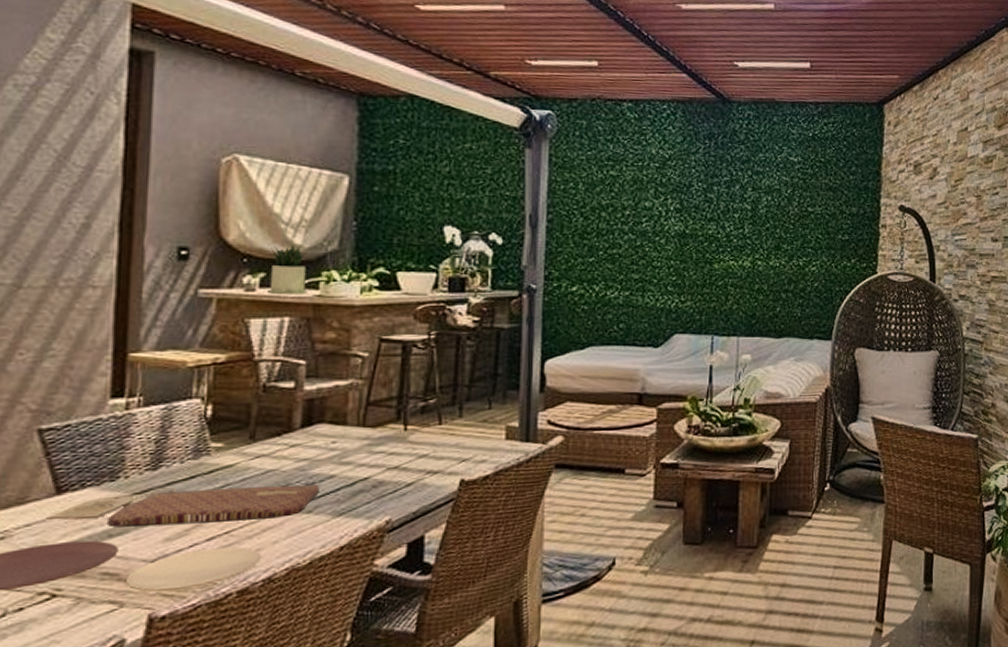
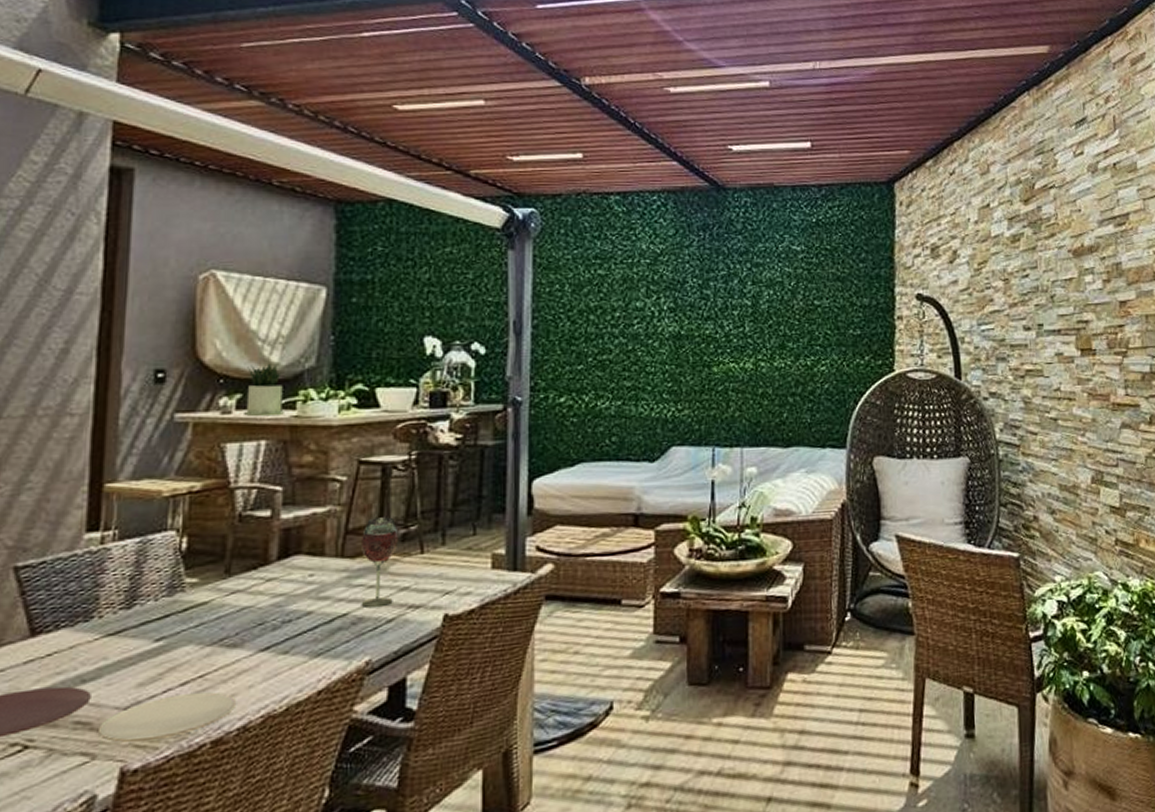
placemat: present [46,484,319,527] -> none [20,621,296,672]
wineglass: none [381,391,418,473] -> present [361,517,399,609]

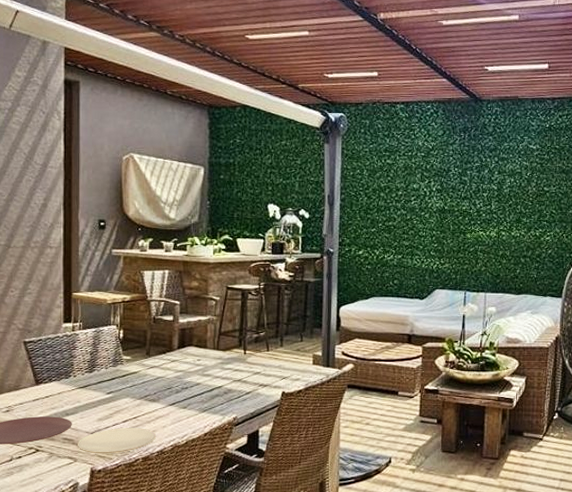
planter: present [242,363,286,417] -> none [153,218,180,255]
wineglass: present [361,517,399,609] -> none [230,326,253,384]

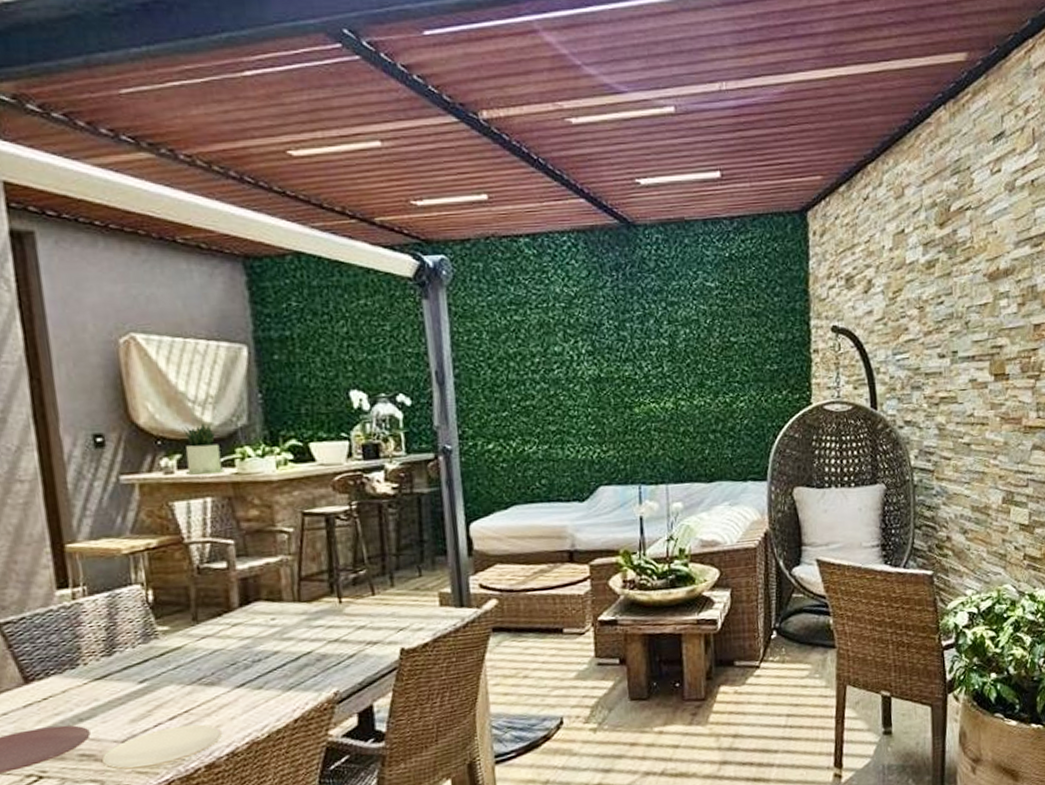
planter: none [153,218,180,255] -> present [182,423,226,476]

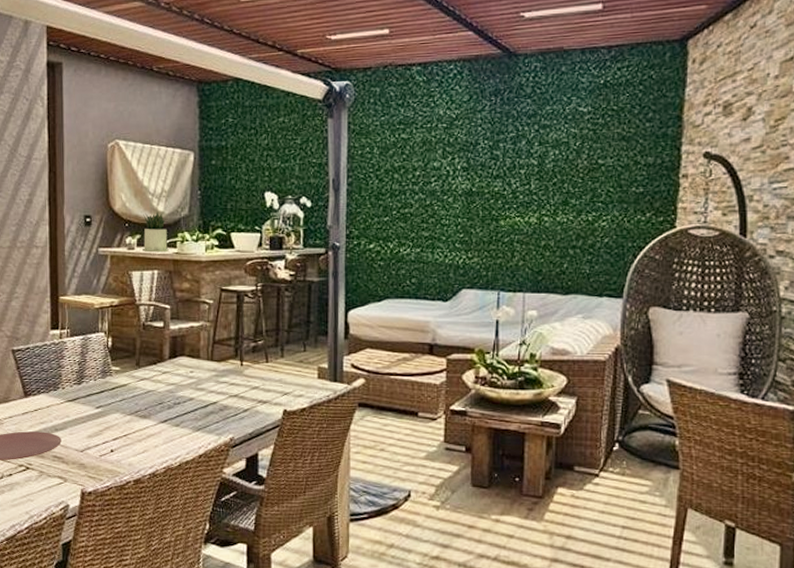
plate: present [102,724,223,770] -> none [67,446,148,475]

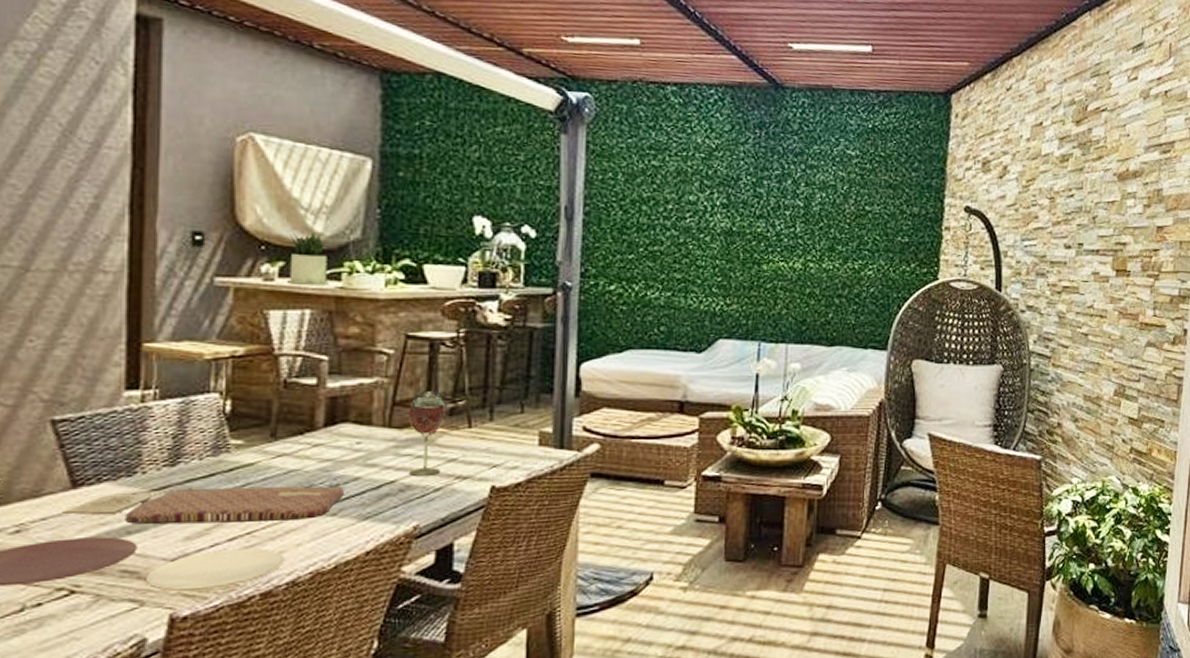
placemat: none [20,398,183,428] -> present [62,485,344,524]
plate: none [67,446,148,475] -> present [147,548,286,592]
wineglass: none [225,333,250,400] -> present [408,391,447,477]

